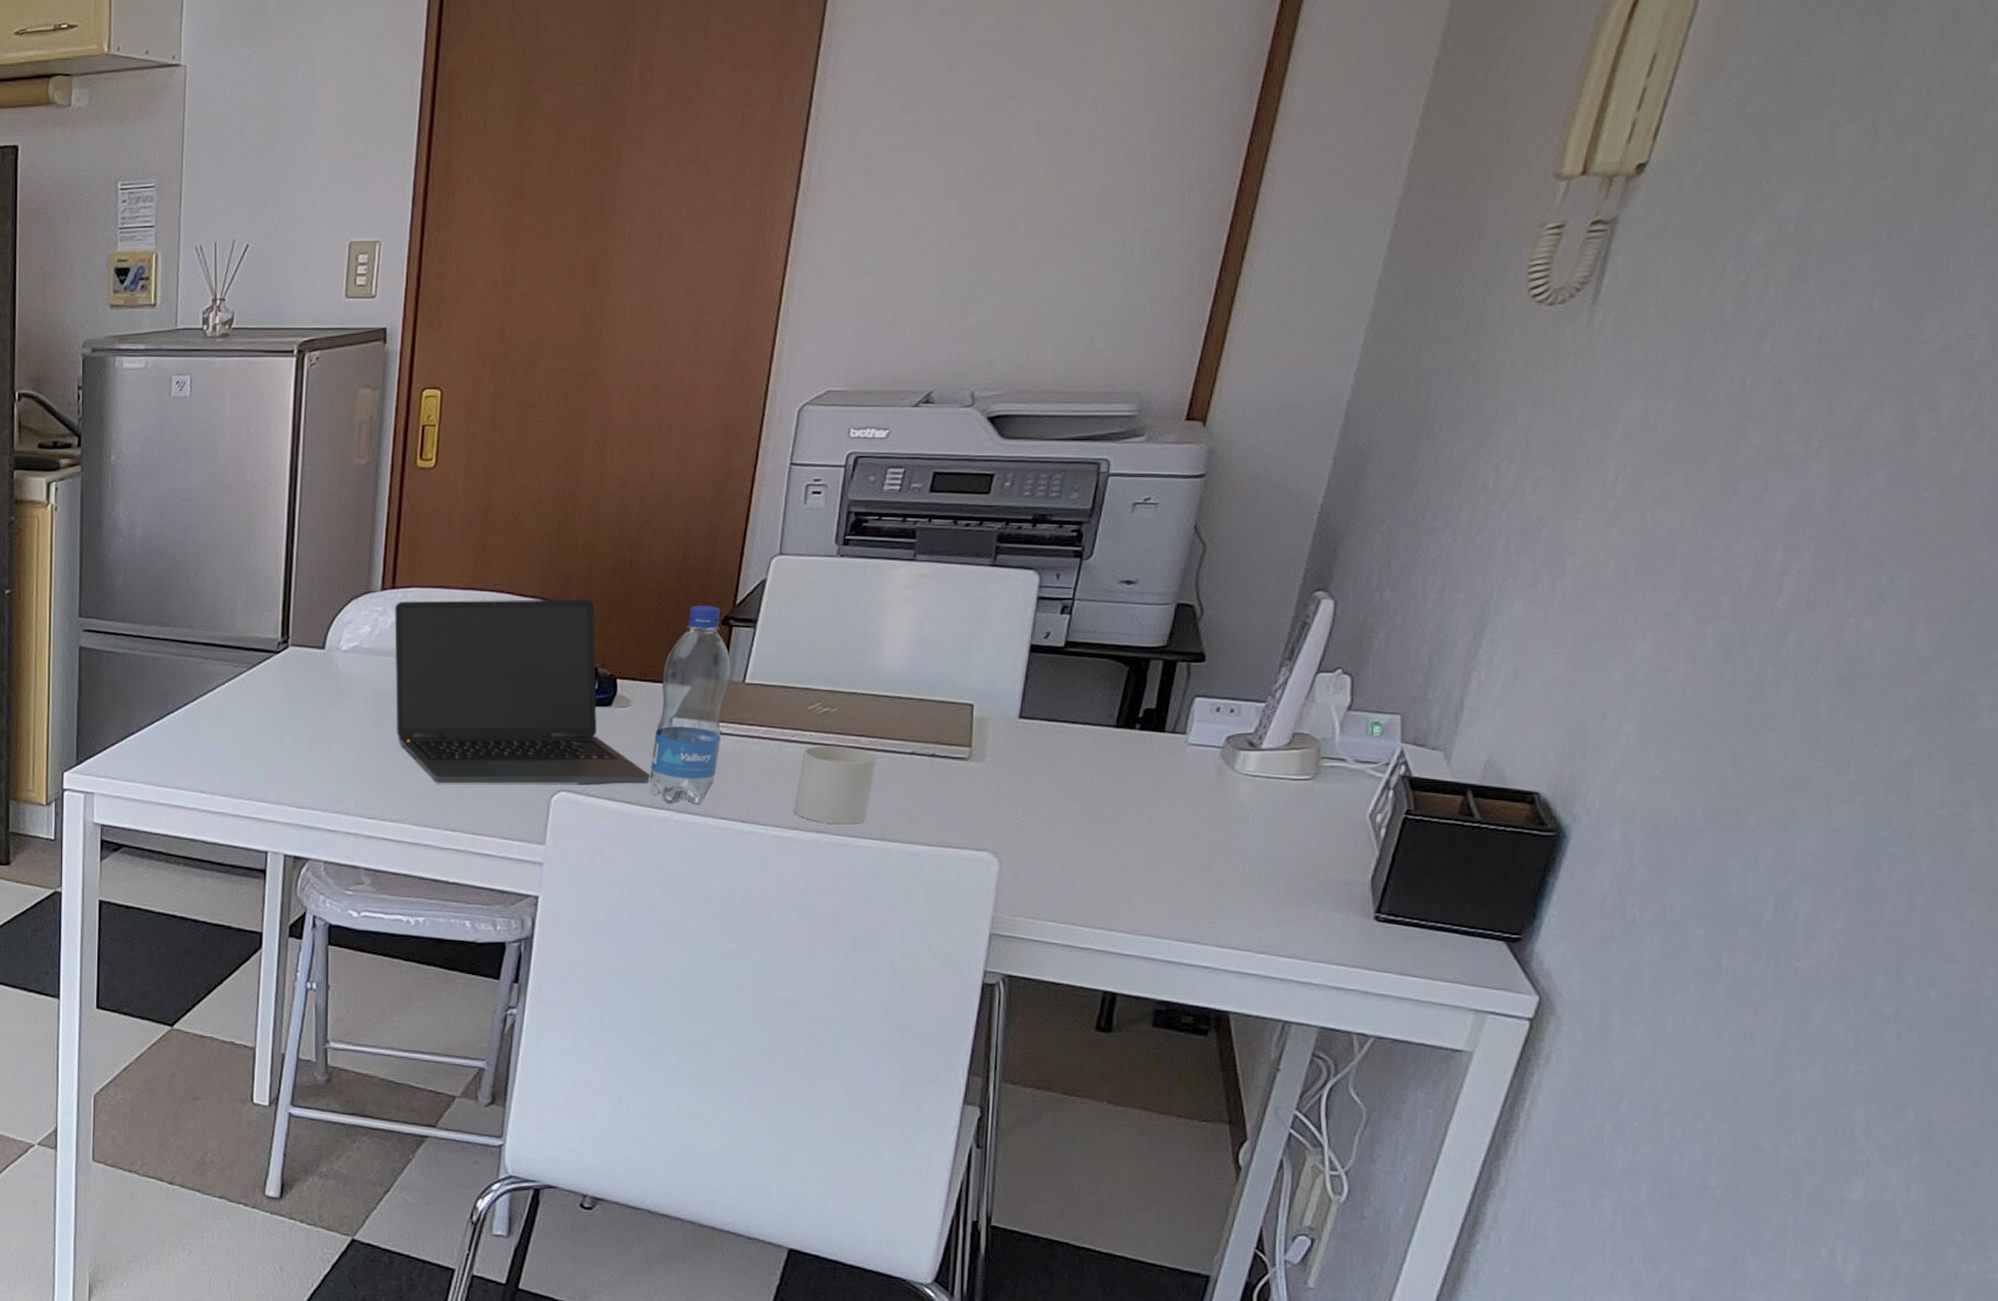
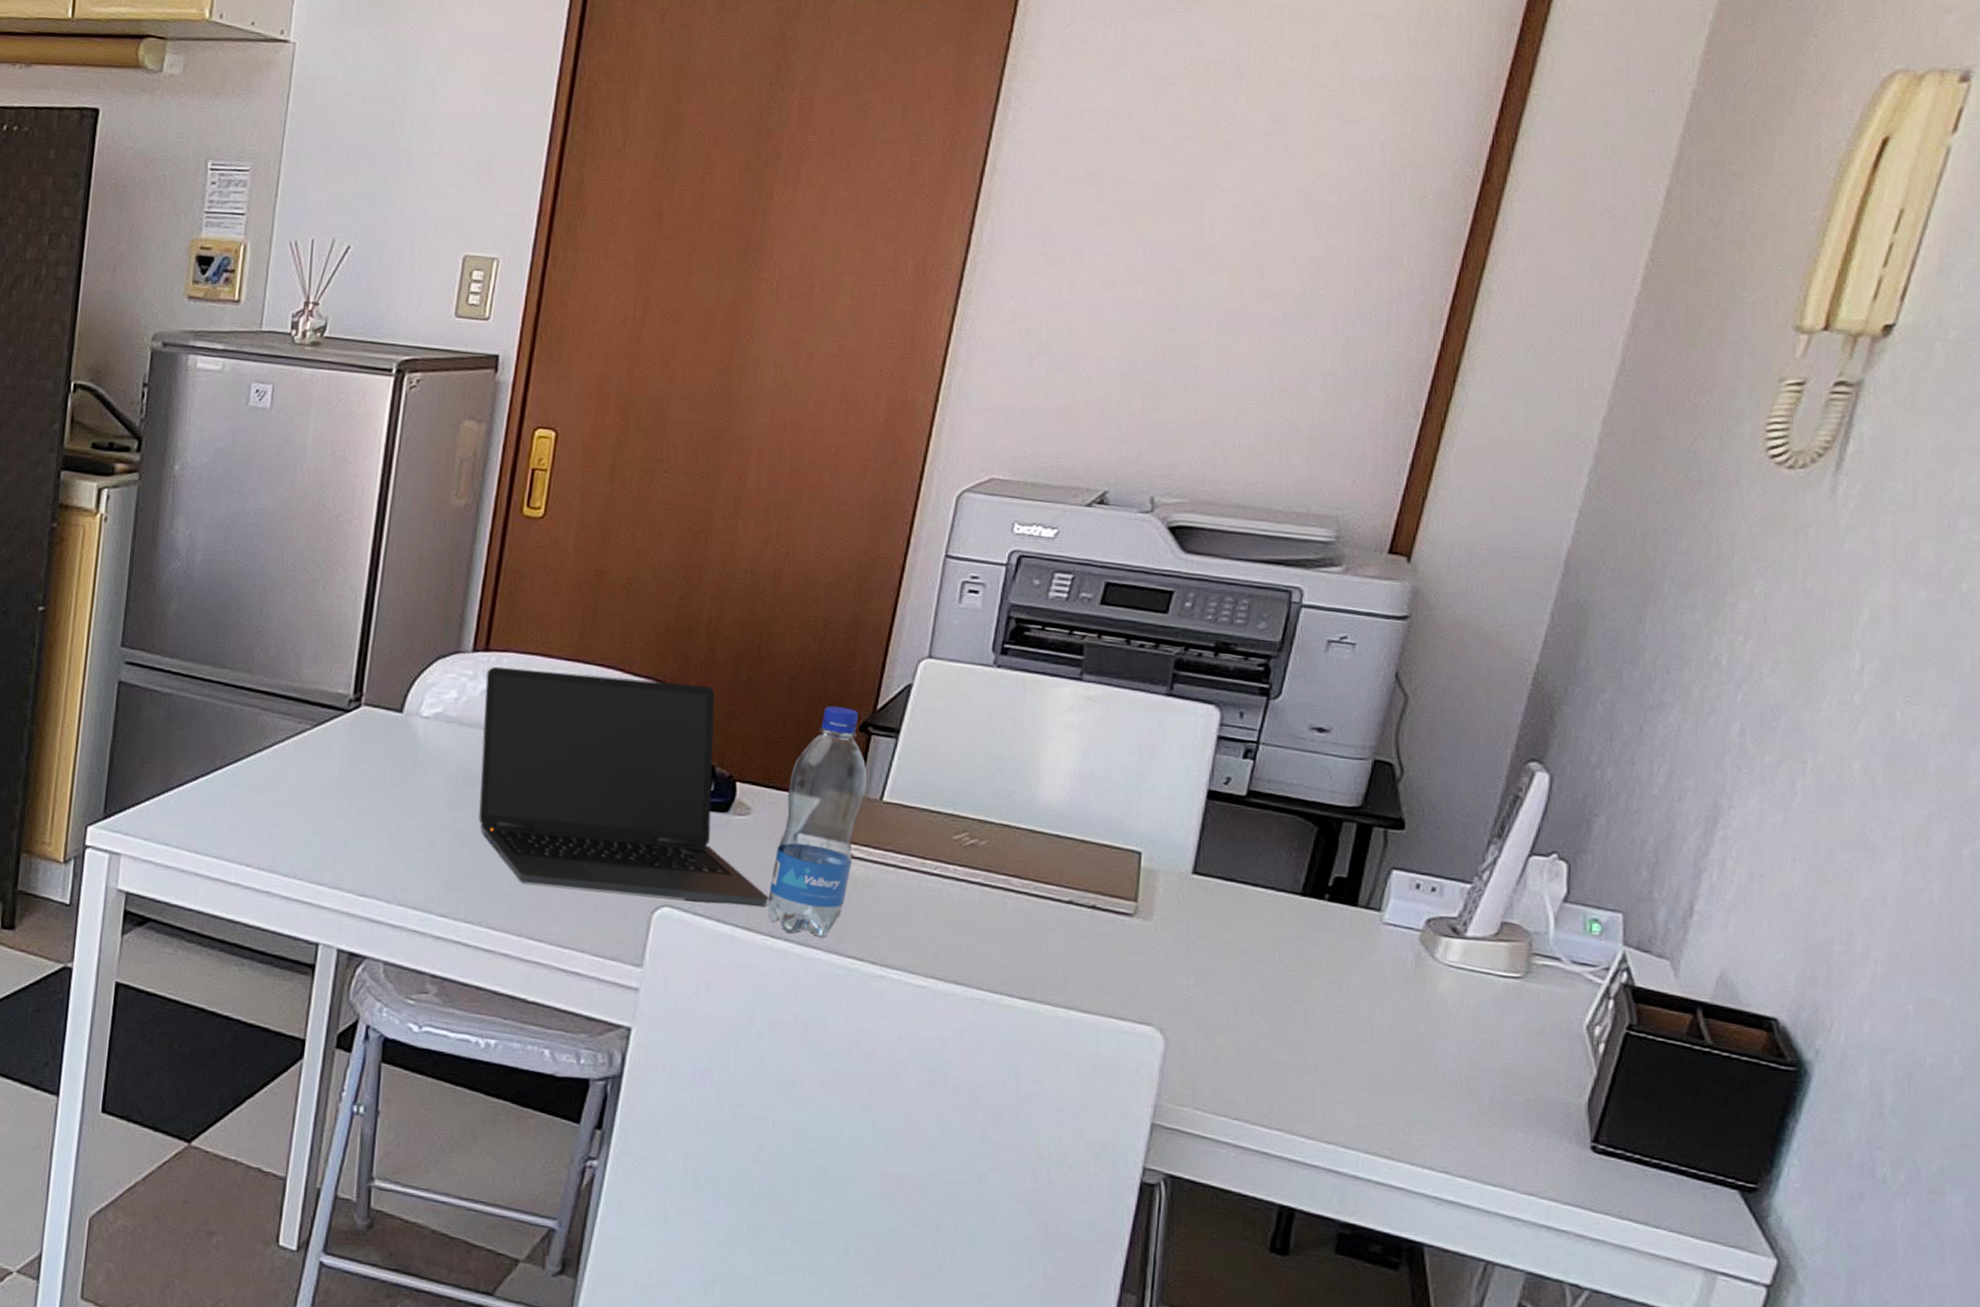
mug: present [794,746,878,825] -> none [932,882,1030,979]

